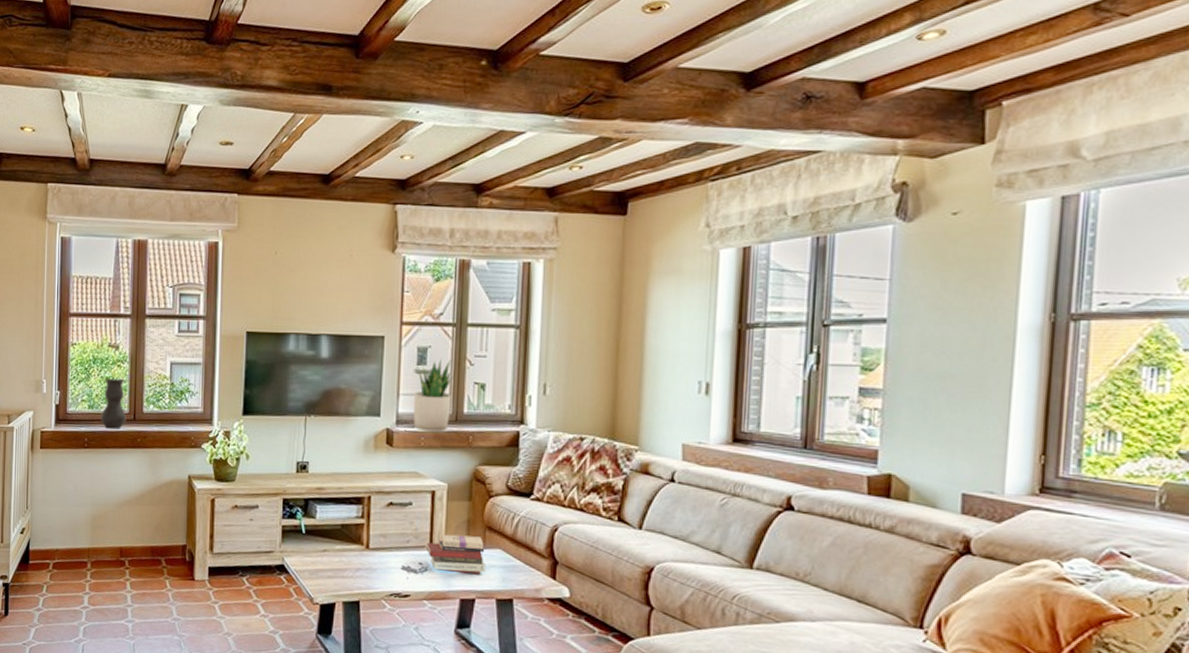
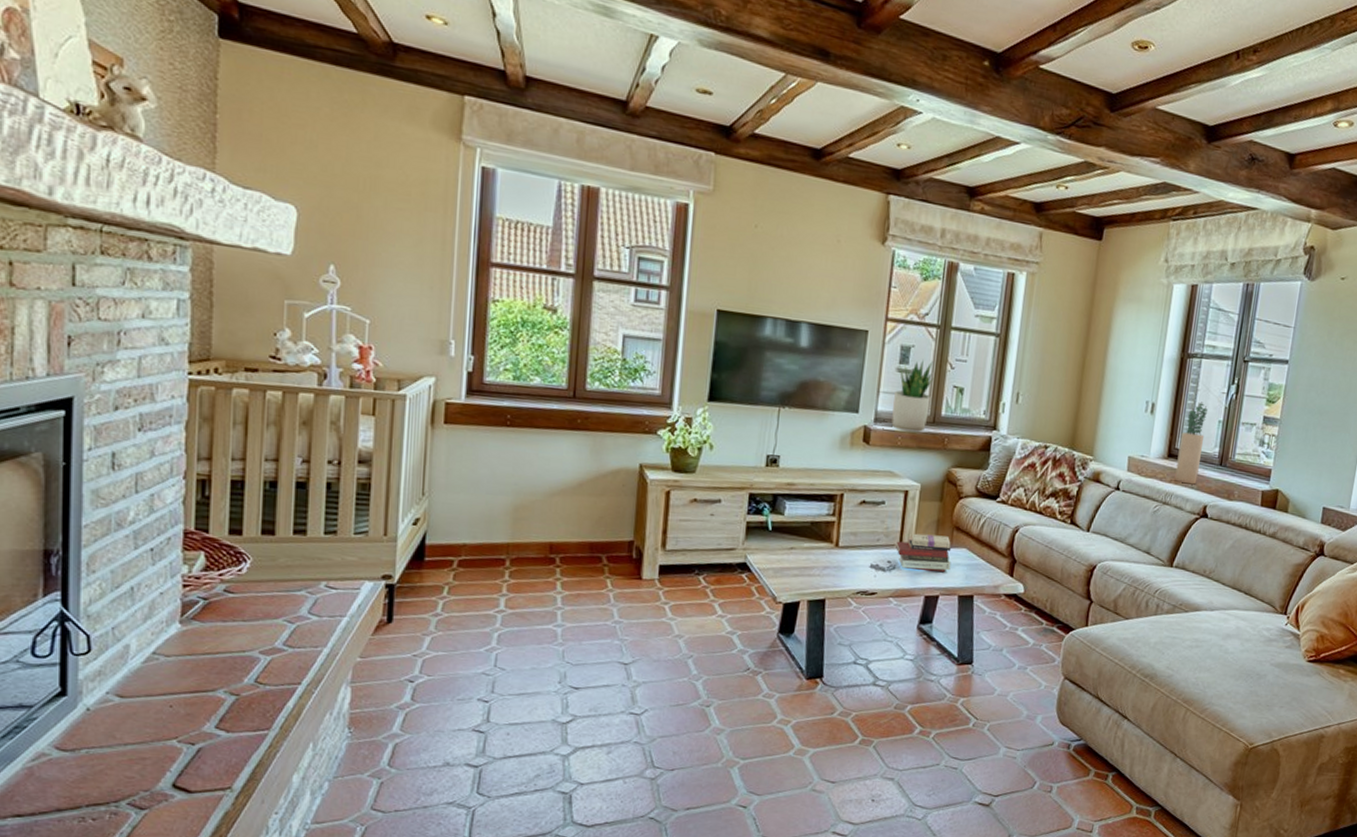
vase: present [100,379,127,430] -> none [528,346,565,408]
vase: none [744,376,779,473] -> present [1174,401,1207,485]

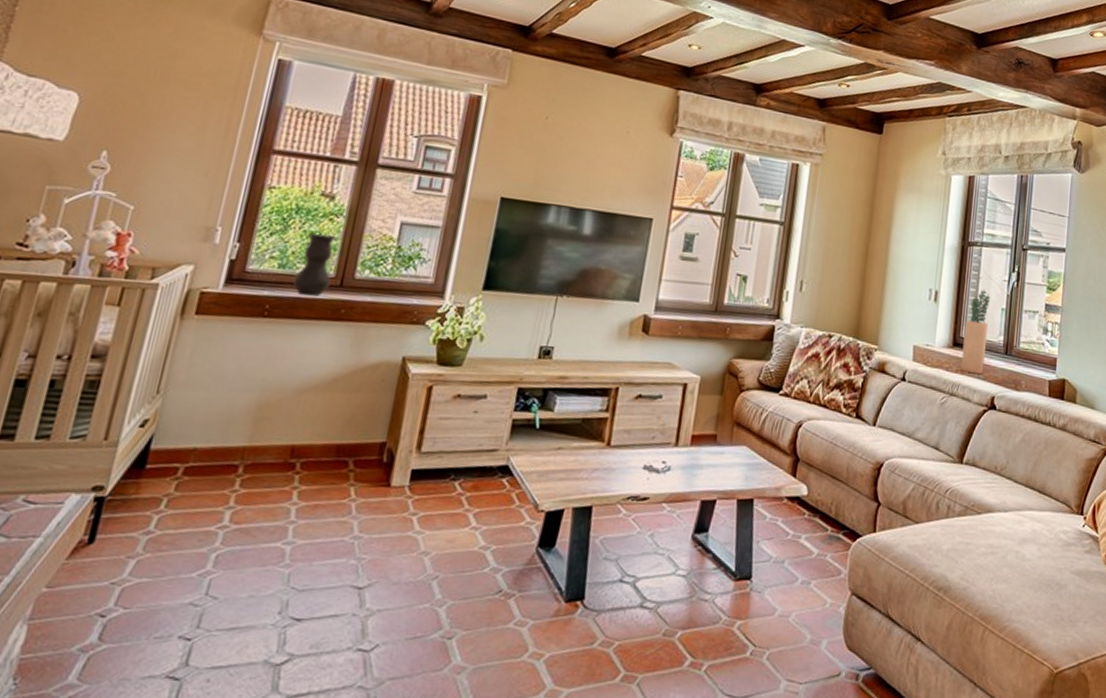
vase: none [528,346,565,408] -> present [292,233,337,297]
planter: present [891,360,934,433] -> none [672,248,718,322]
books: present [896,533,952,572] -> none [672,430,731,473]

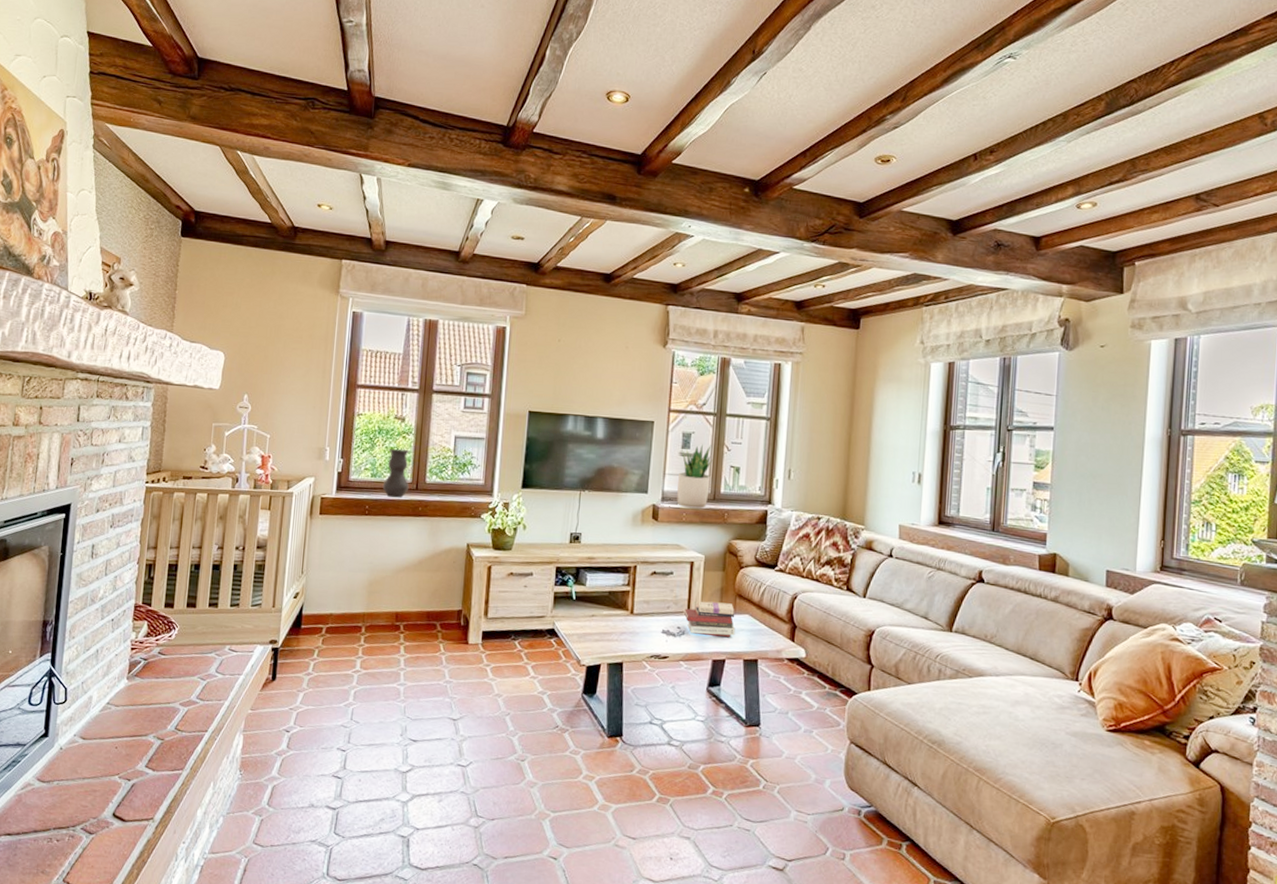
planter: none [672,248,718,322] -> present [677,444,713,509]
books: none [672,430,731,473] -> present [684,601,736,637]
vase: present [961,289,990,375] -> none [947,470,975,550]

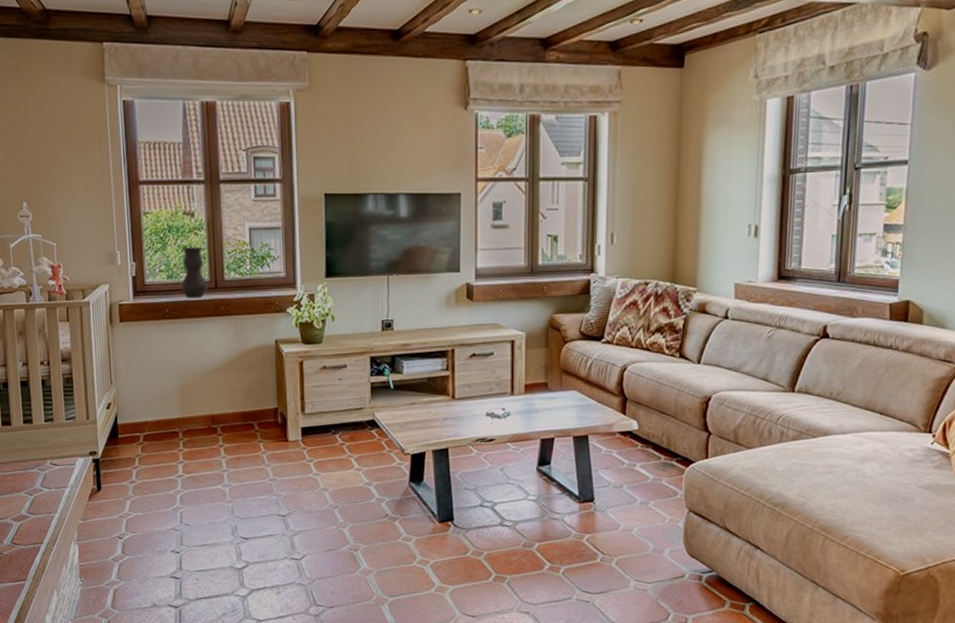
planter: present [677,444,713,509] -> none [492,214,528,284]
books: present [684,601,736,637] -> none [508,380,563,415]

